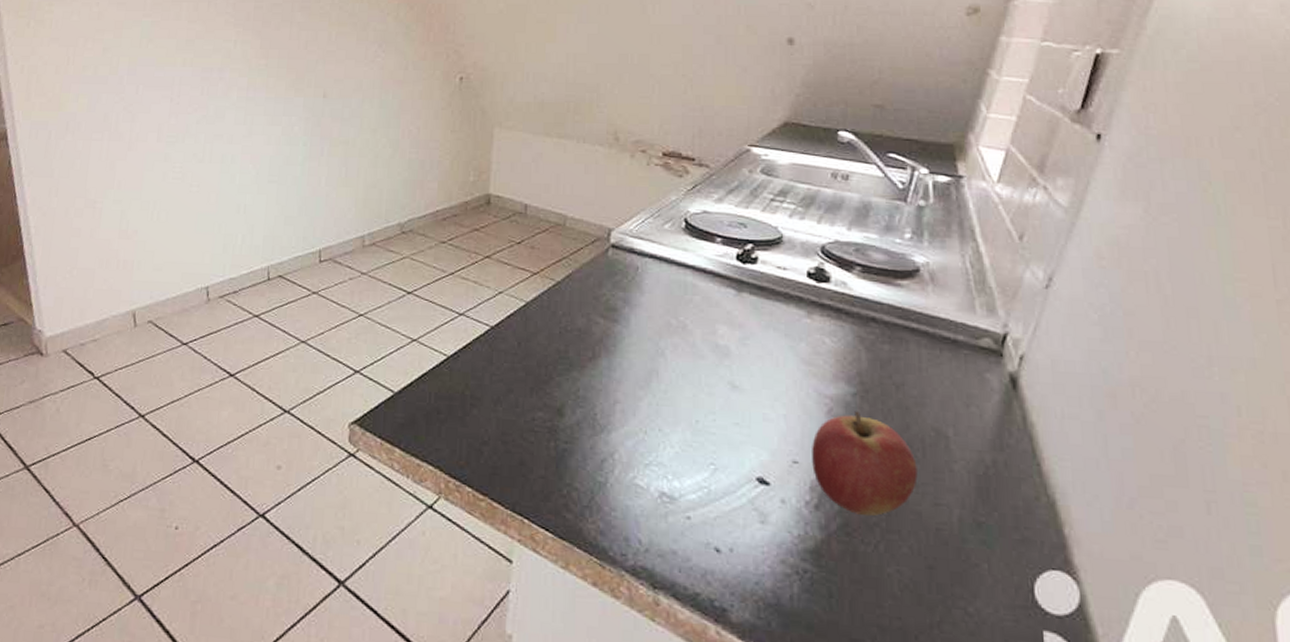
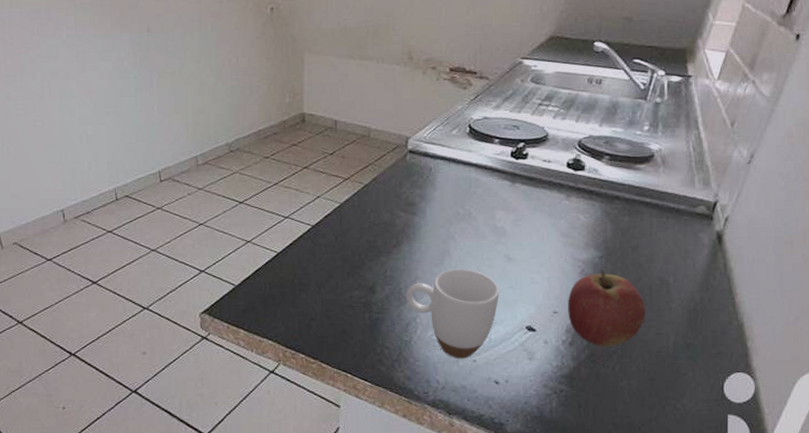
mug: none [602,393,722,514] -> present [406,268,500,359]

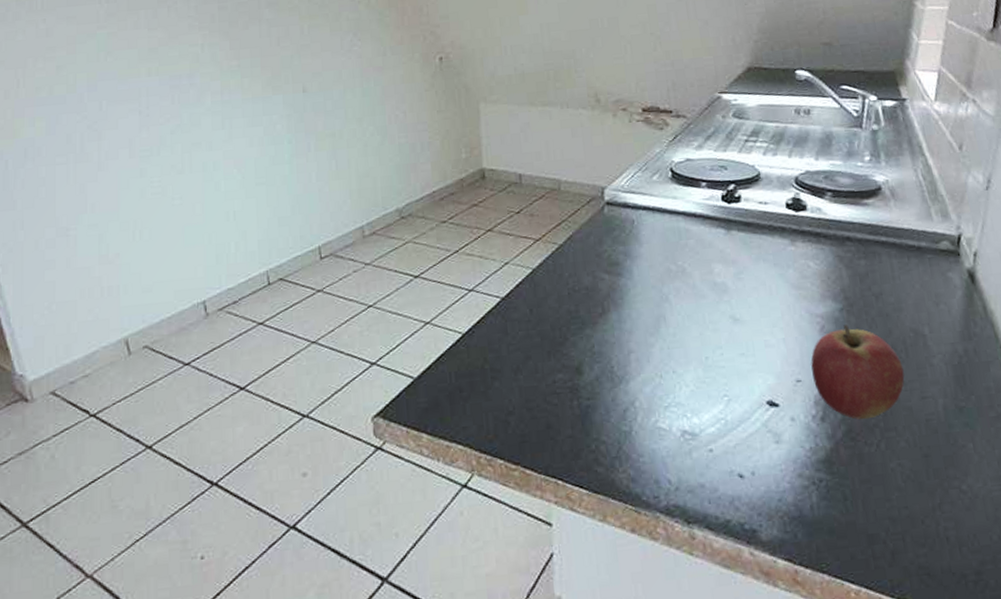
mug: present [406,268,500,359] -> none [619,336,730,450]

